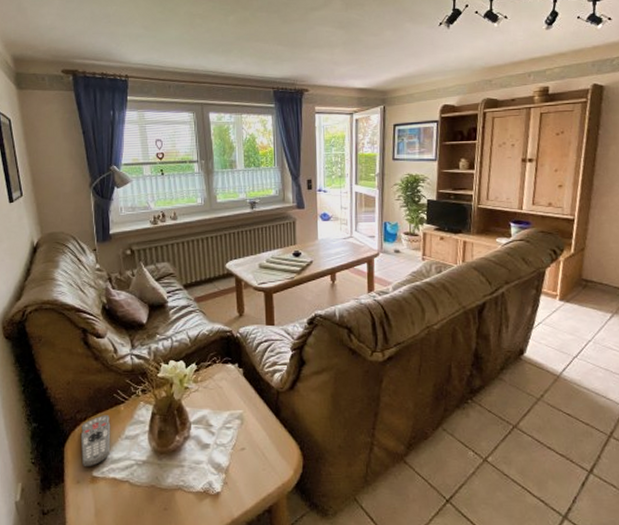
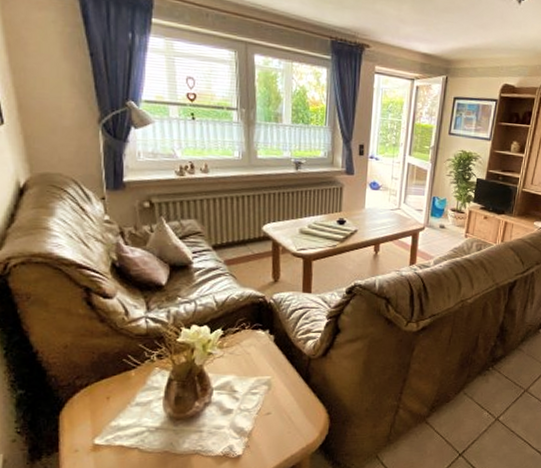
remote control: present [80,415,111,467] -> none [80,381,119,436]

